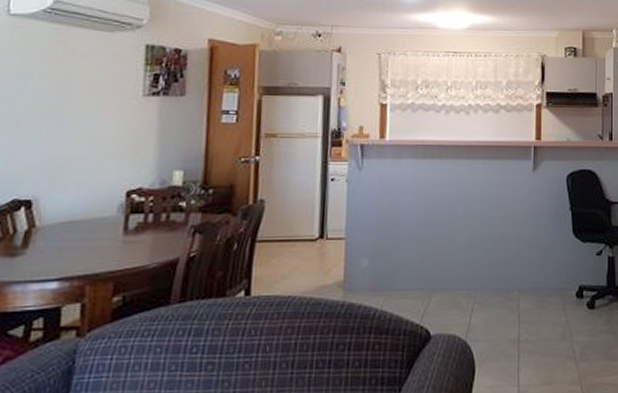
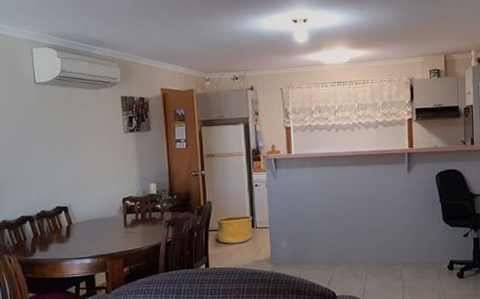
basket: none [267,221,322,261] -> present [216,215,253,244]

